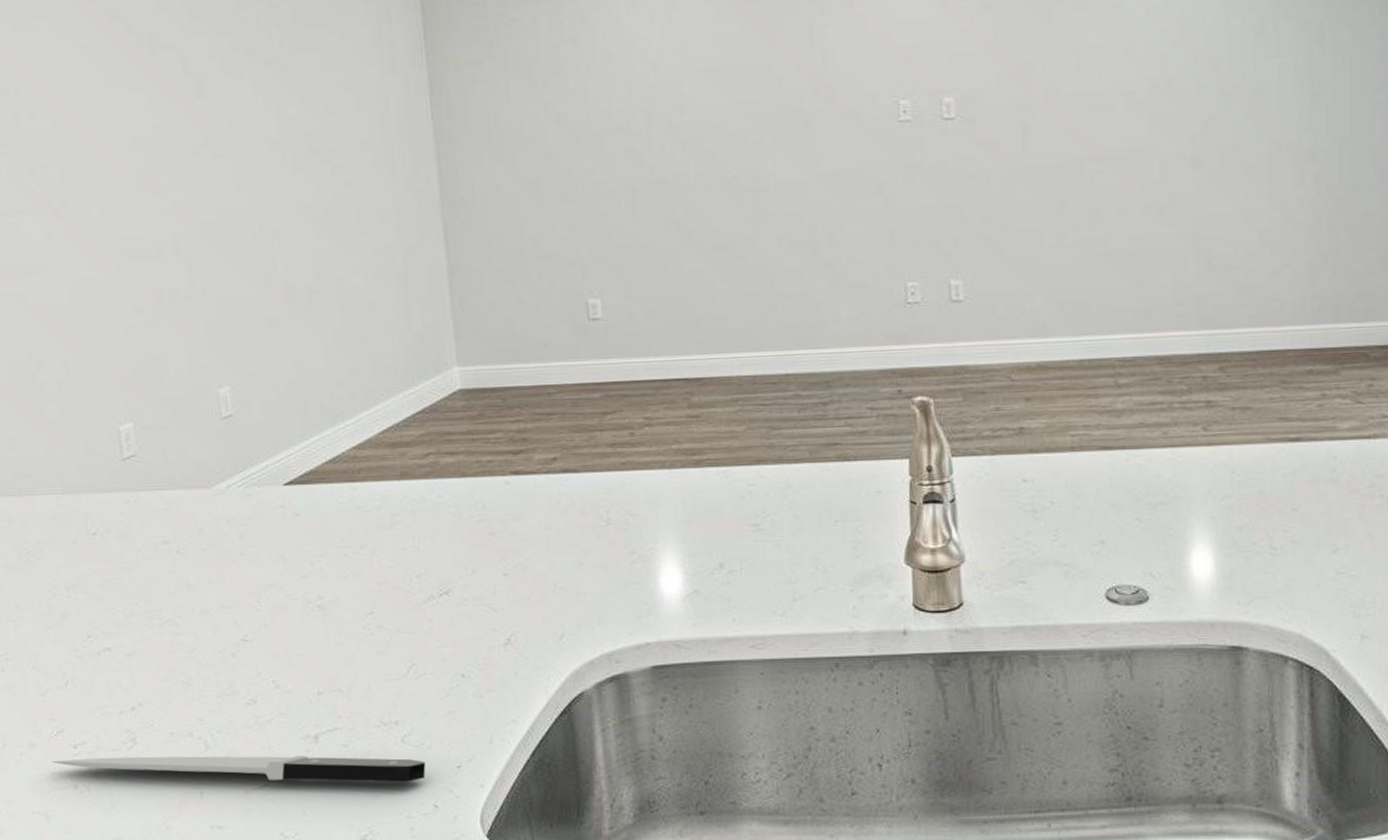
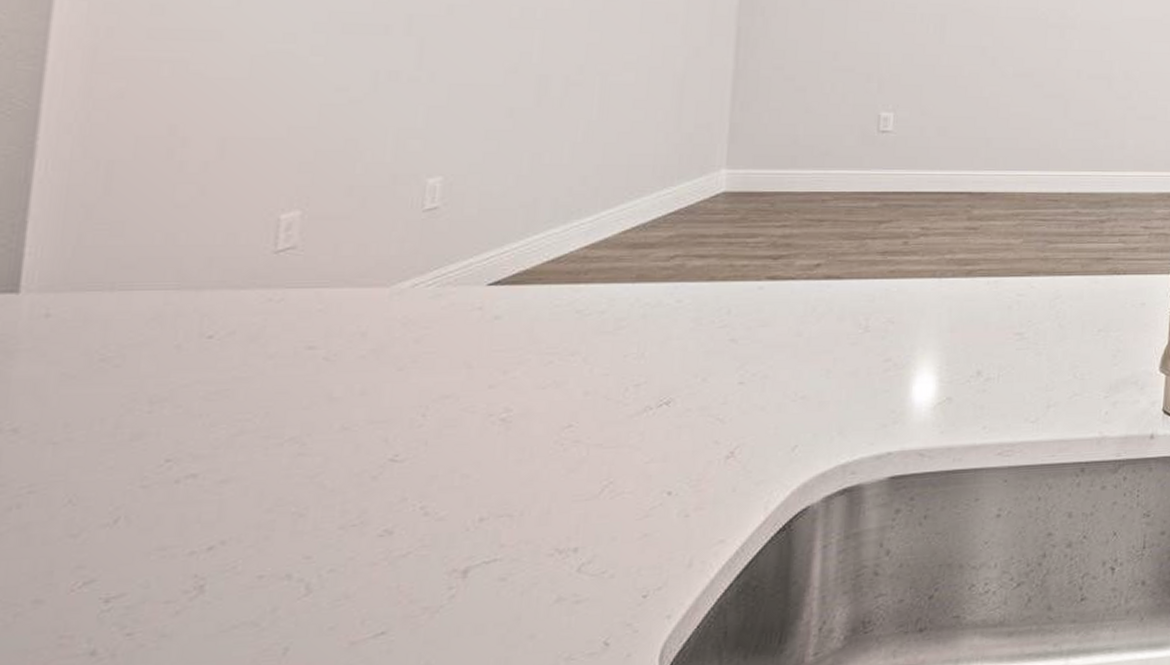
kitchen knife: present [52,756,426,782] -> none [64,590,603,628]

